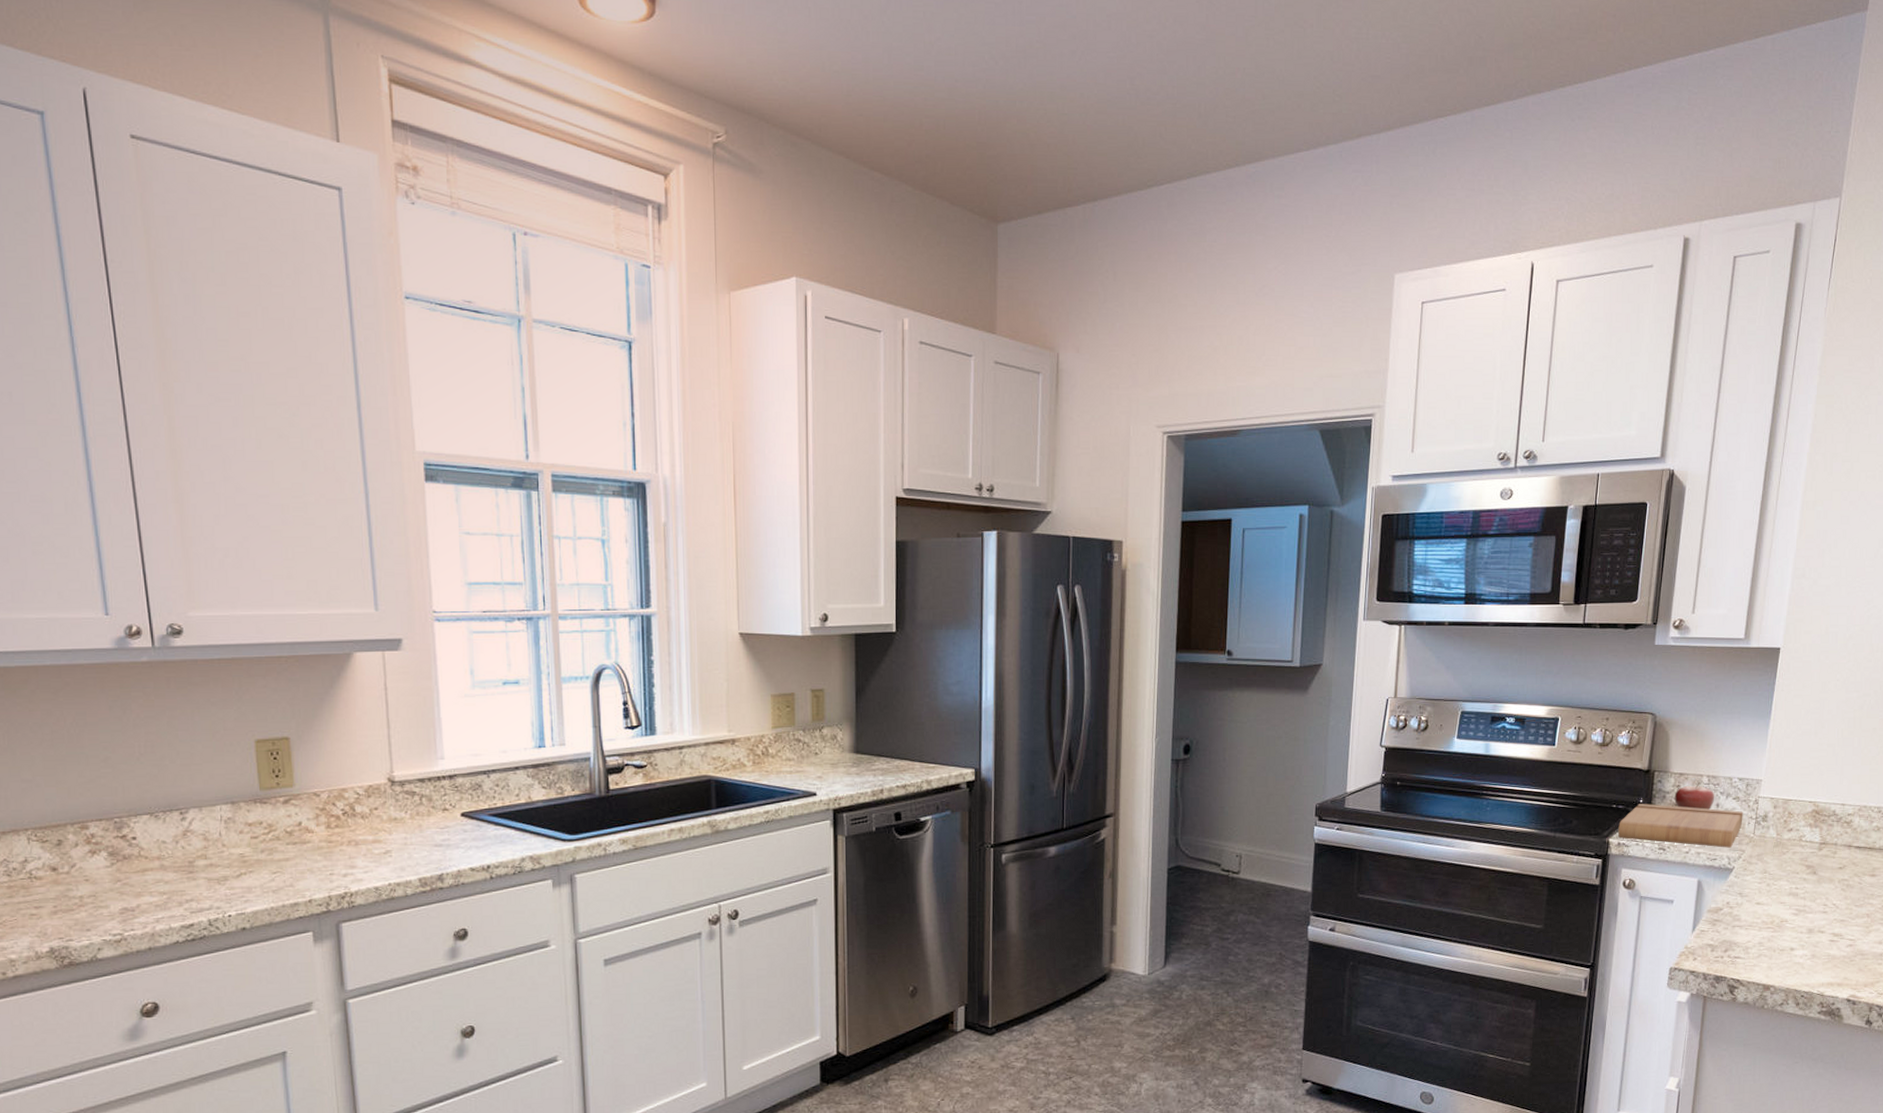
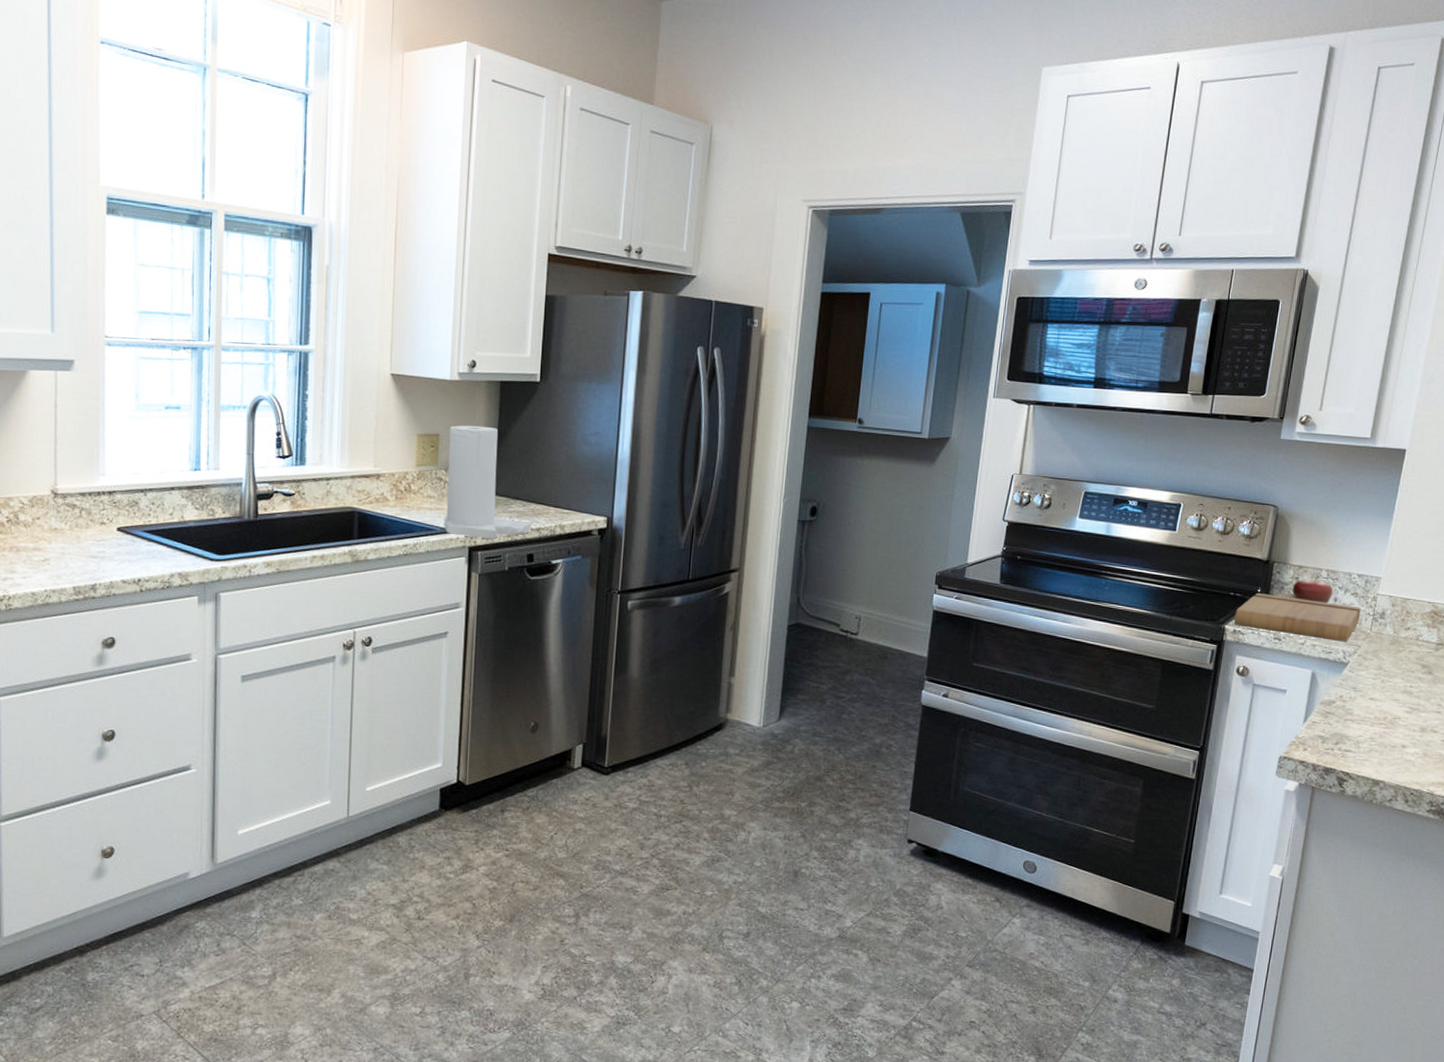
paper towel: none [804,682,897,800] -> present [443,425,532,540]

